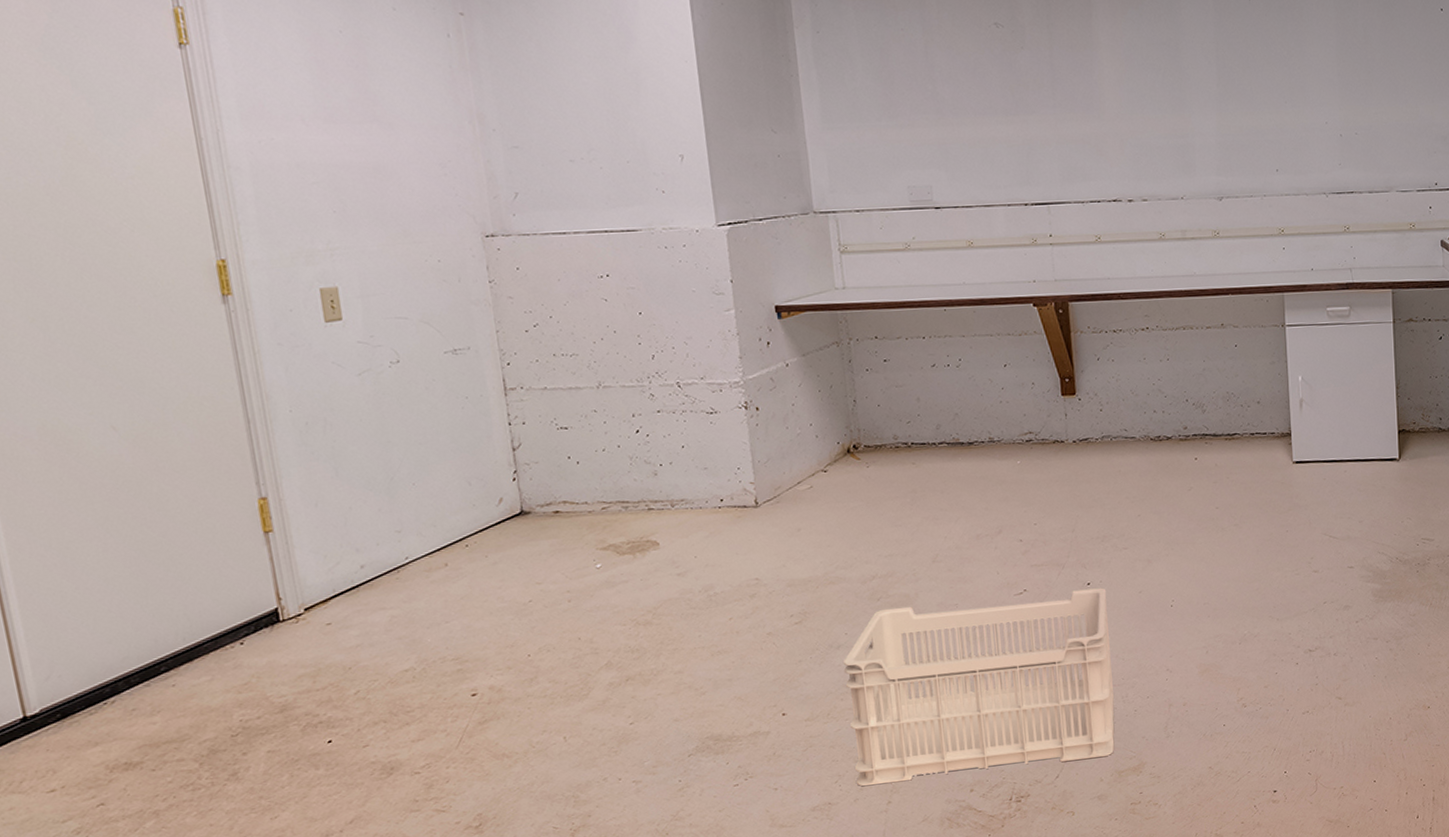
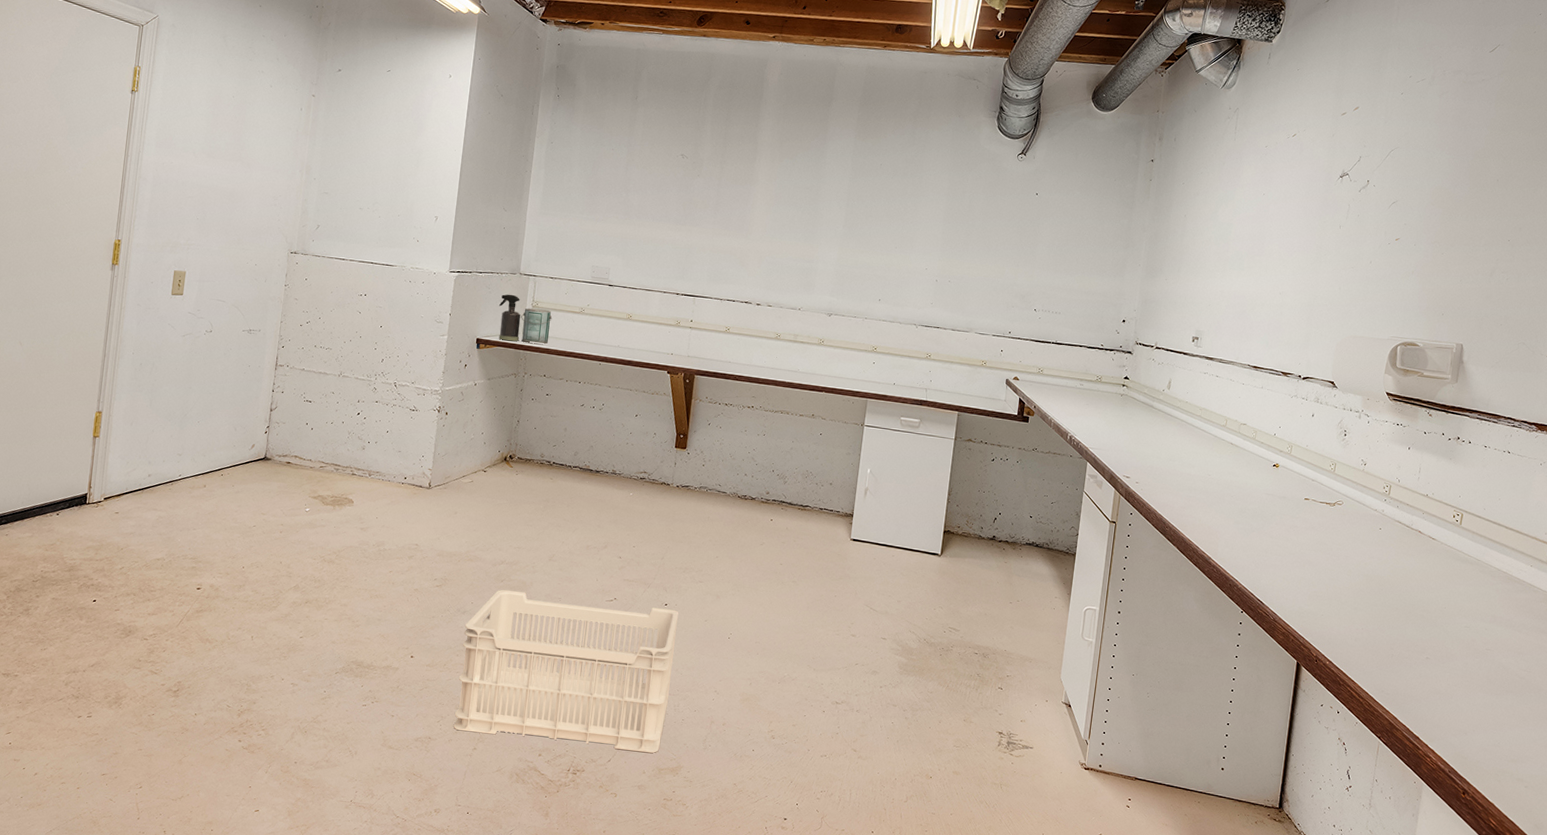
spray bottle: none [795,241,833,303] -> present [499,294,521,342]
paint can: none [828,253,872,300] -> present [521,307,553,345]

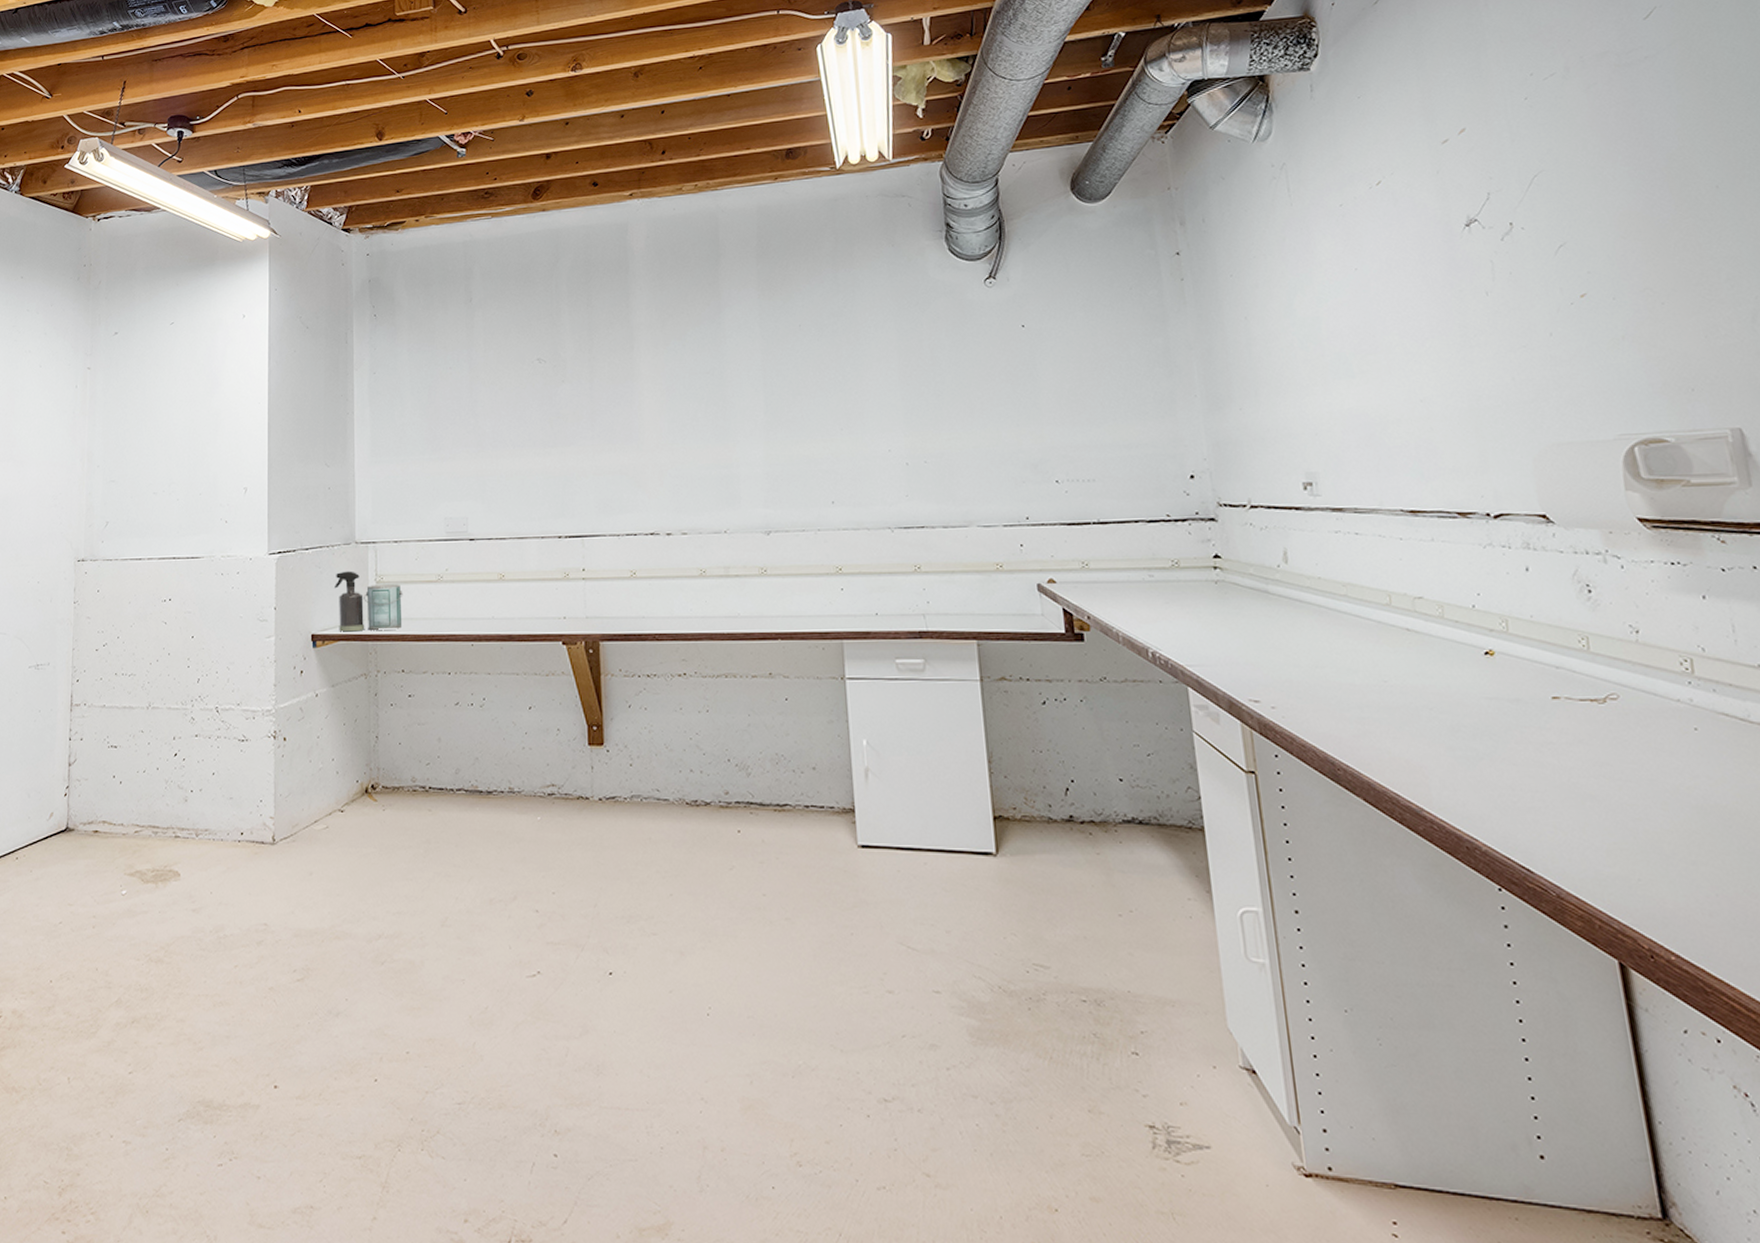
plastic crate: present [454,589,679,753] -> none [340,975,637,1205]

